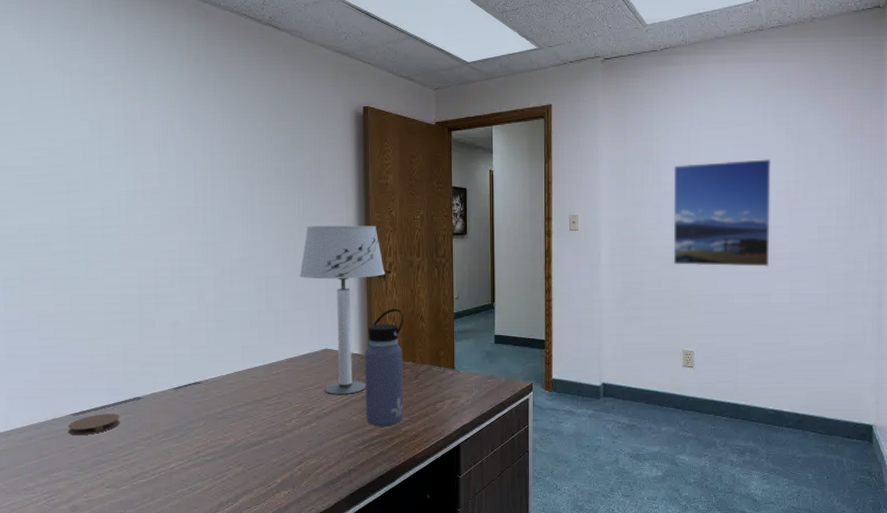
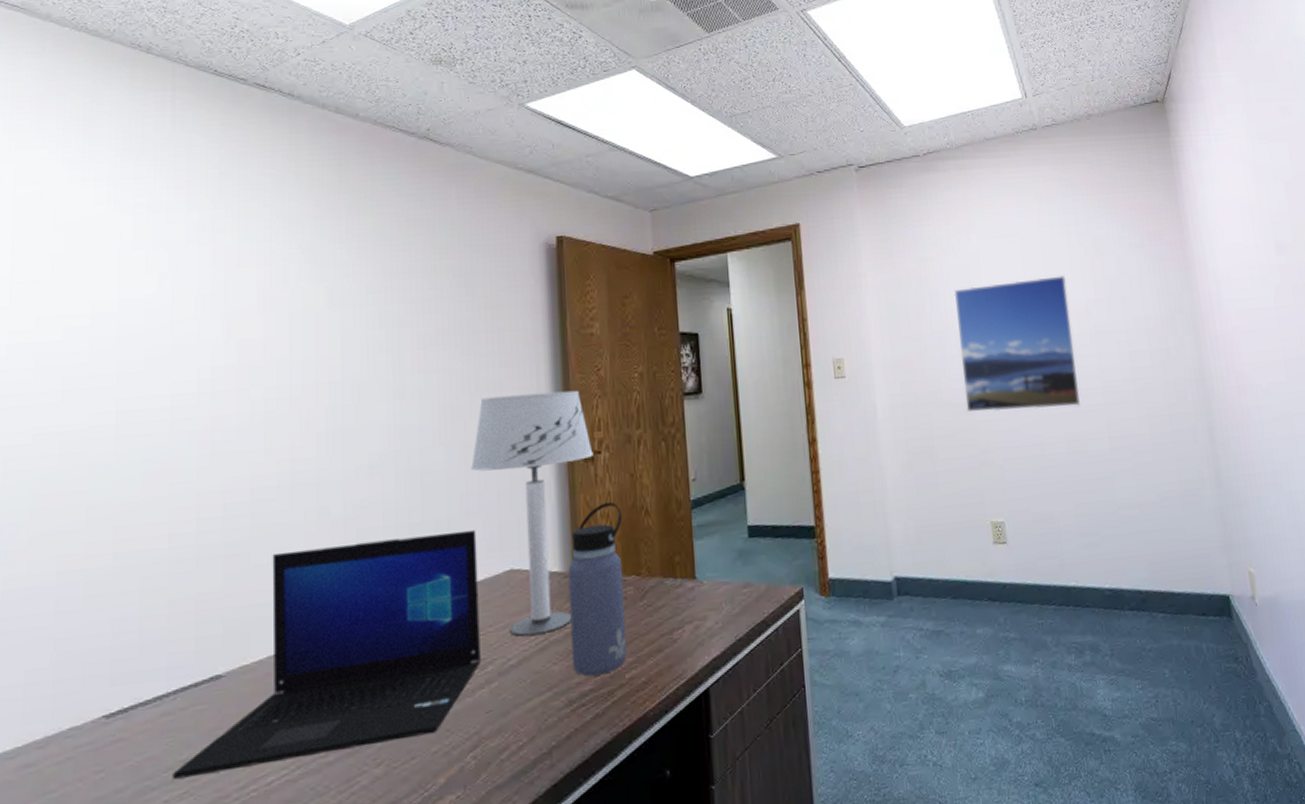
coaster: present [67,414,120,436] -> none [94,706,185,751]
laptop: none [114,319,305,458] -> present [172,529,481,780]

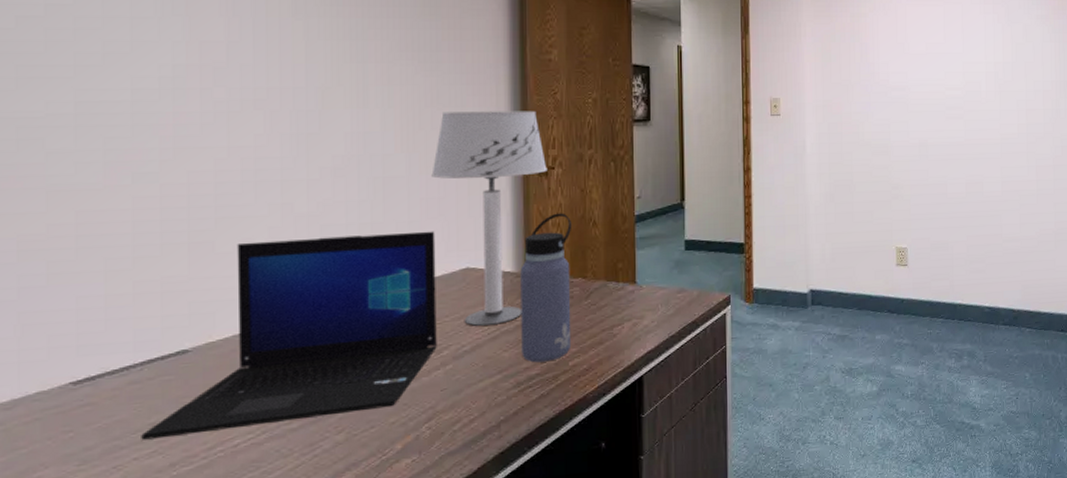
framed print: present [954,274,1080,412] -> none [881,38,981,154]

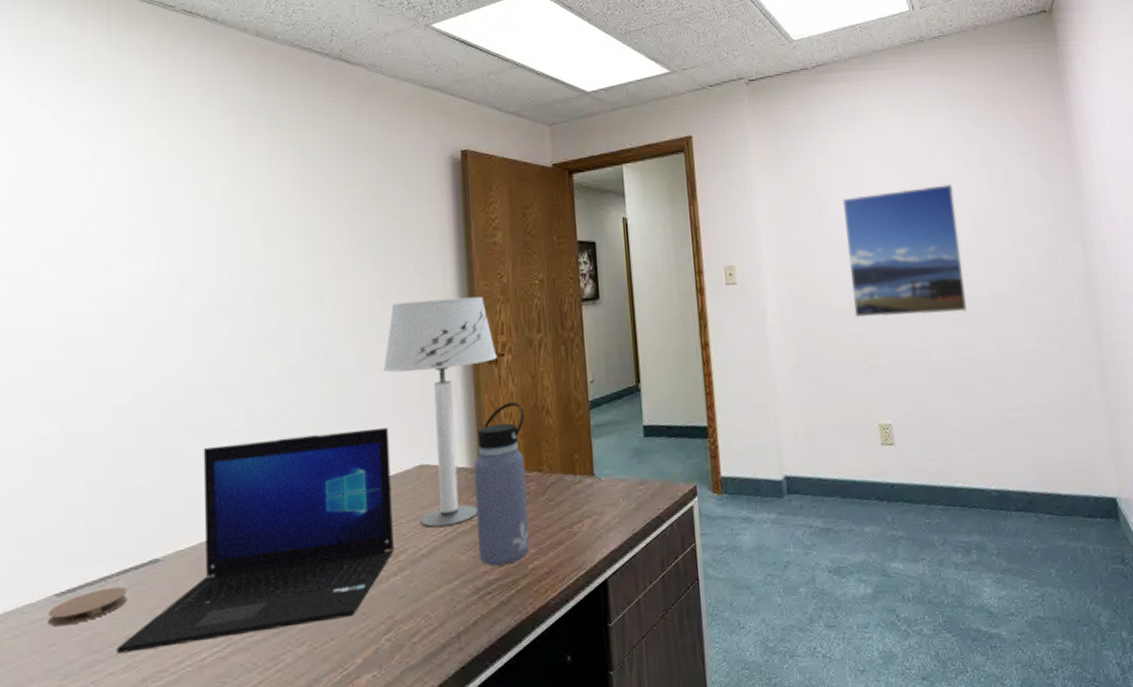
coaster: none [62,376,153,414] -> present [47,587,127,627]
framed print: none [881,38,981,154] -> present [842,183,967,318]

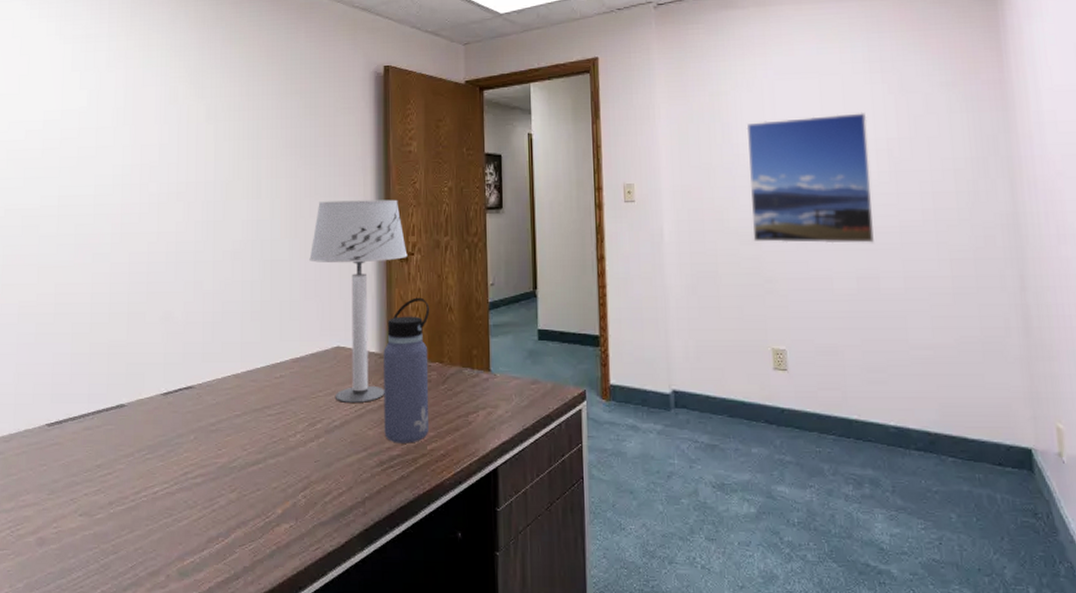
coaster: present [47,587,127,627] -> none [40,424,100,451]
laptop: present [116,427,394,654] -> none [90,310,312,479]

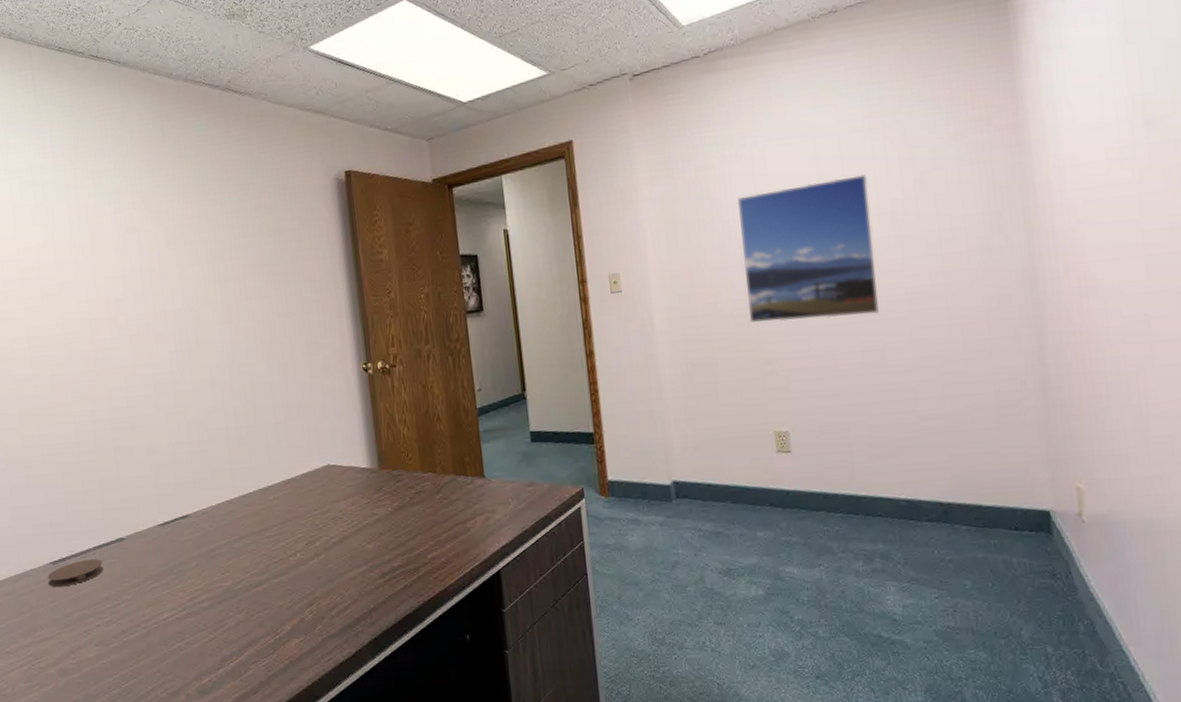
coaster: none [40,424,100,451] -> present [47,559,104,588]
table lamp: present [309,199,408,404] -> none [289,311,390,520]
water bottle: present [383,297,430,444] -> none [374,409,429,555]

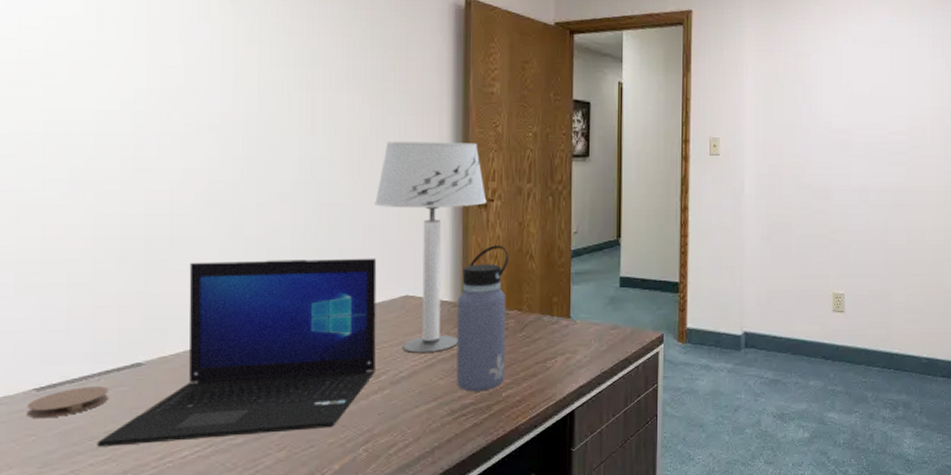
laptop: none [100,431,310,611] -> present [97,258,377,447]
table lamp: none [289,311,390,520] -> present [375,141,487,354]
water bottle: none [374,409,429,555] -> present [457,245,510,392]
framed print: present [737,173,879,323] -> none [823,82,927,200]

